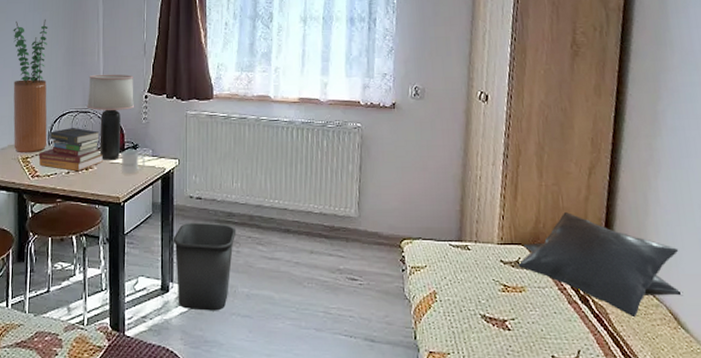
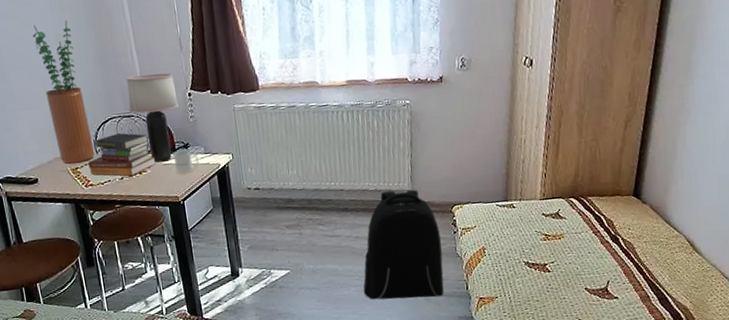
waste bin: present [173,222,237,311] -> none [236,210,297,289]
backpack: none [299,215,389,343] -> present [363,189,444,300]
cushion: present [518,212,684,318] -> none [558,164,700,249]

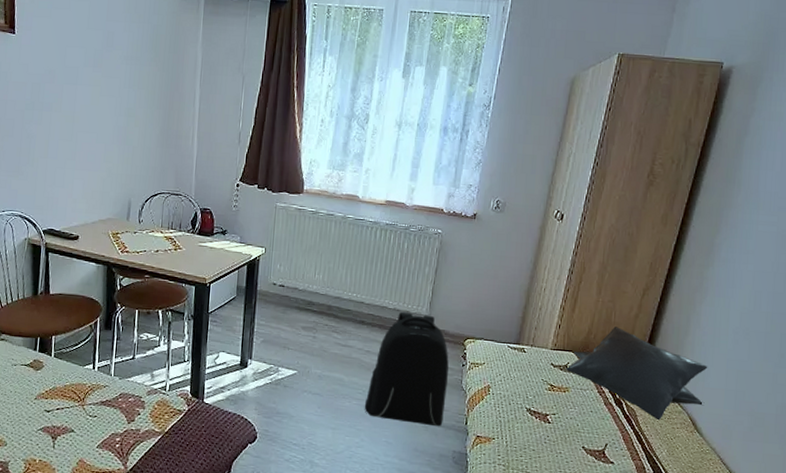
vase: present [32,21,95,164] -> none [104,96,143,229]
books: present [88,132,155,177] -> none [128,208,192,251]
table lamp: present [125,73,180,162] -> none [178,158,226,243]
mug: present [173,150,199,174] -> none [209,235,233,259]
cushion: none [558,164,700,249] -> present [566,327,708,421]

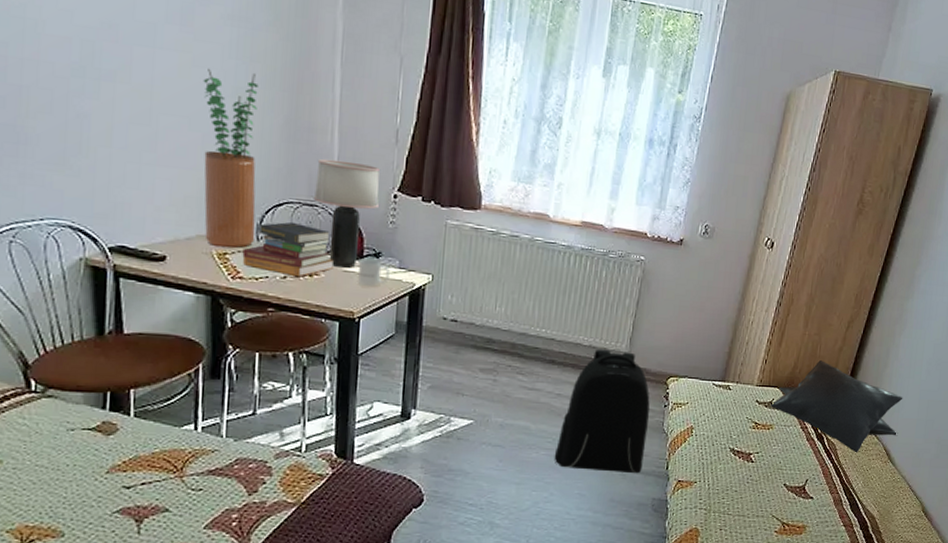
vase: none [104,96,143,229] -> present [203,68,259,248]
books: none [128,208,192,251] -> present [242,221,334,278]
table lamp: none [178,158,226,243] -> present [313,158,380,267]
mug: none [209,235,233,259] -> present [357,258,390,288]

